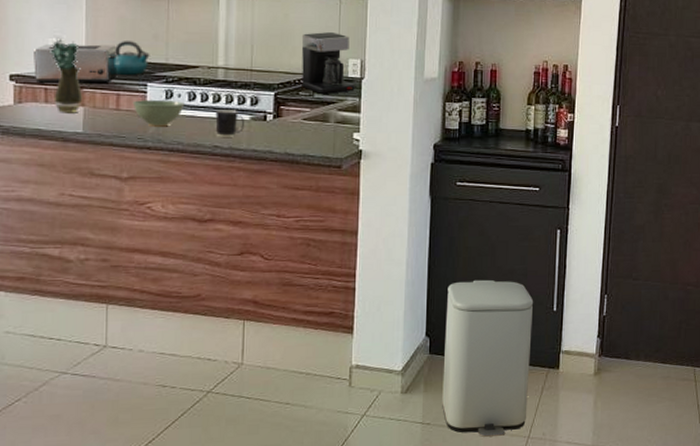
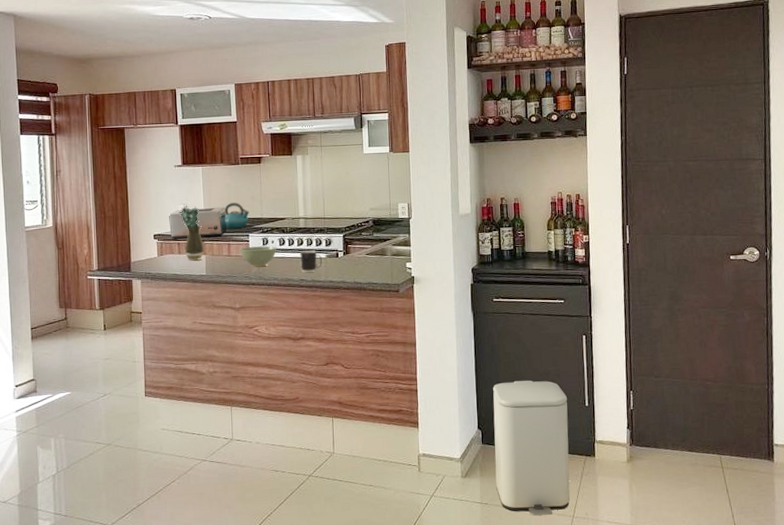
coffee maker: present [301,32,355,94] -> none [360,183,405,233]

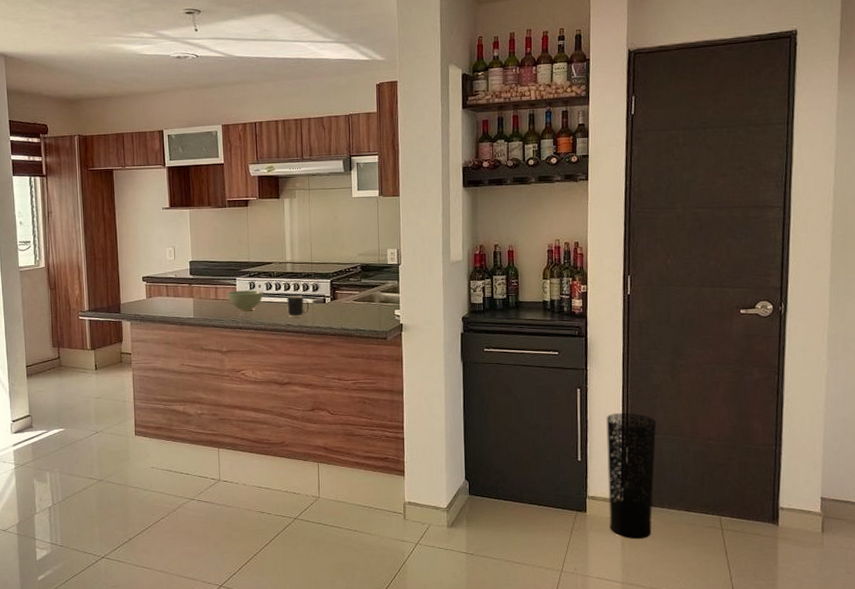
toaster: present [169,206,228,239] -> none [157,250,215,282]
vase: present [180,204,205,261] -> none [168,247,192,304]
kettle: present [225,202,250,230] -> none [212,245,237,273]
pedal bin: present [493,380,570,516] -> none [481,432,560,569]
umbrella stand: none [611,357,658,481] -> present [606,412,657,539]

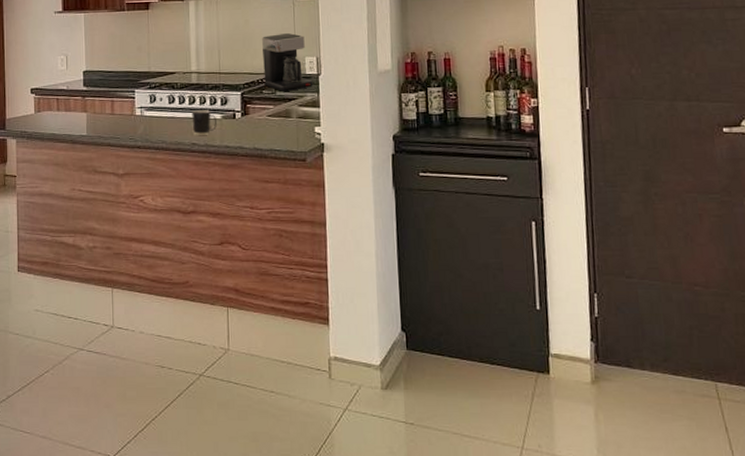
bowl: present [226,290,264,312] -> none [124,103,166,129]
coffee maker: none [348,228,394,279] -> present [261,33,313,91]
umbrella stand: present [606,412,657,539] -> none [568,250,632,409]

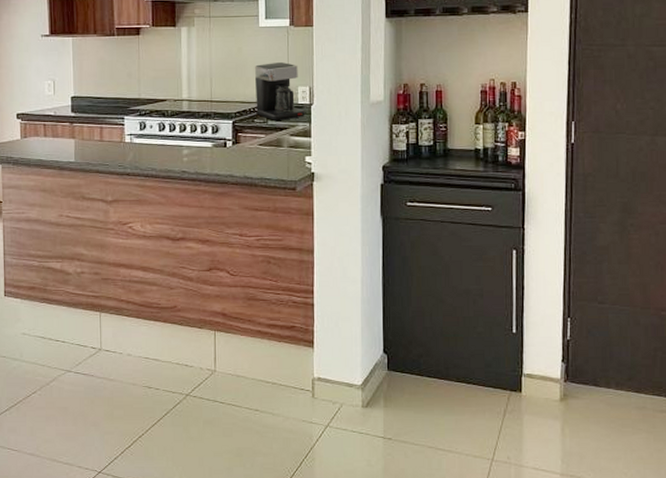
mug: present [191,110,217,135] -> none [182,138,207,163]

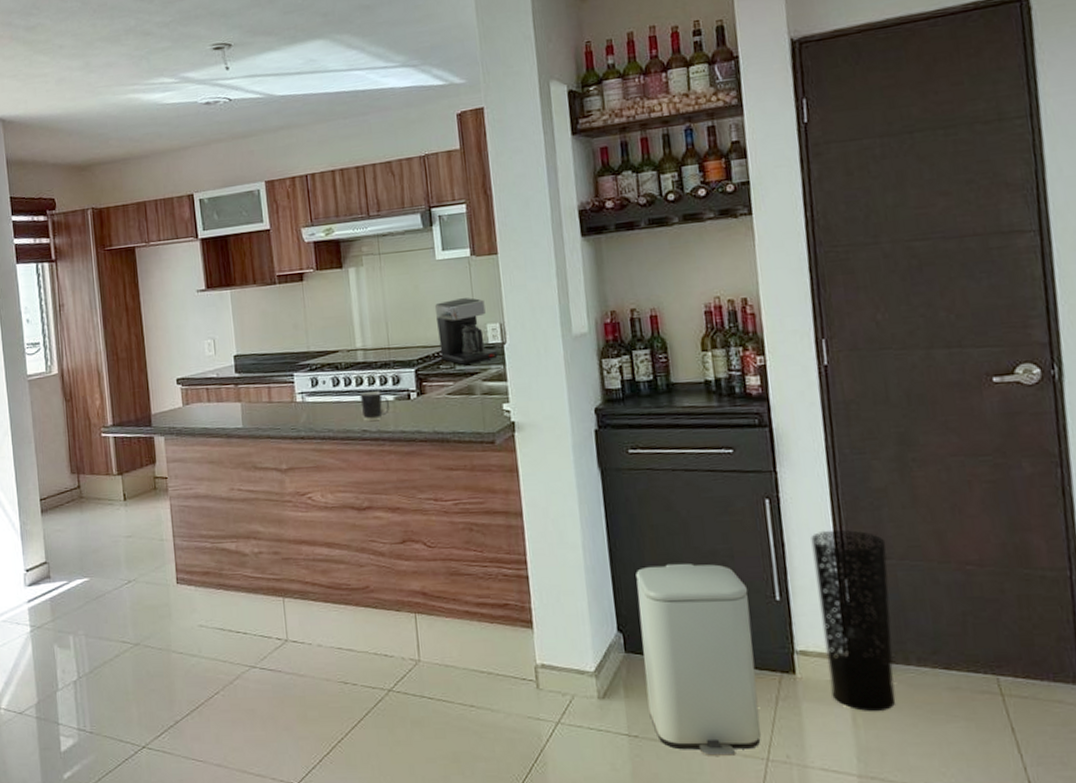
mug: none [182,138,207,163] -> present [359,391,389,421]
pedal bin: none [402,299,492,457] -> present [636,563,761,757]
umbrella stand: none [545,278,603,423] -> present [811,530,896,711]

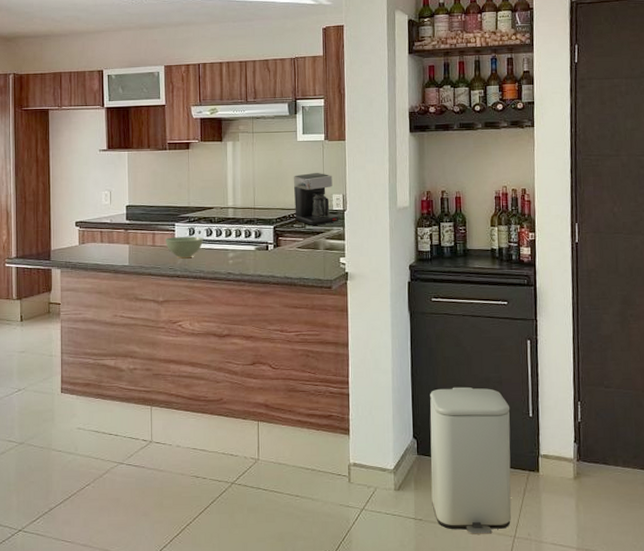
bowl: none [282,387,330,418] -> present [164,236,204,260]
mug: present [359,391,389,421] -> none [228,242,251,265]
umbrella stand: present [811,530,896,711] -> none [557,365,608,500]

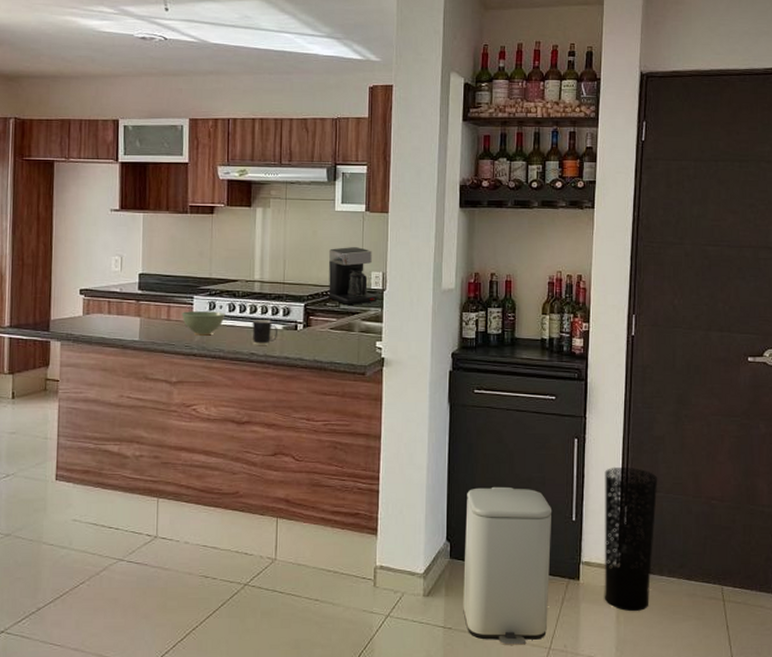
mug: none [228,242,251,265] -> present [252,320,277,345]
umbrella stand: none [557,365,608,500] -> present [604,466,658,611]

